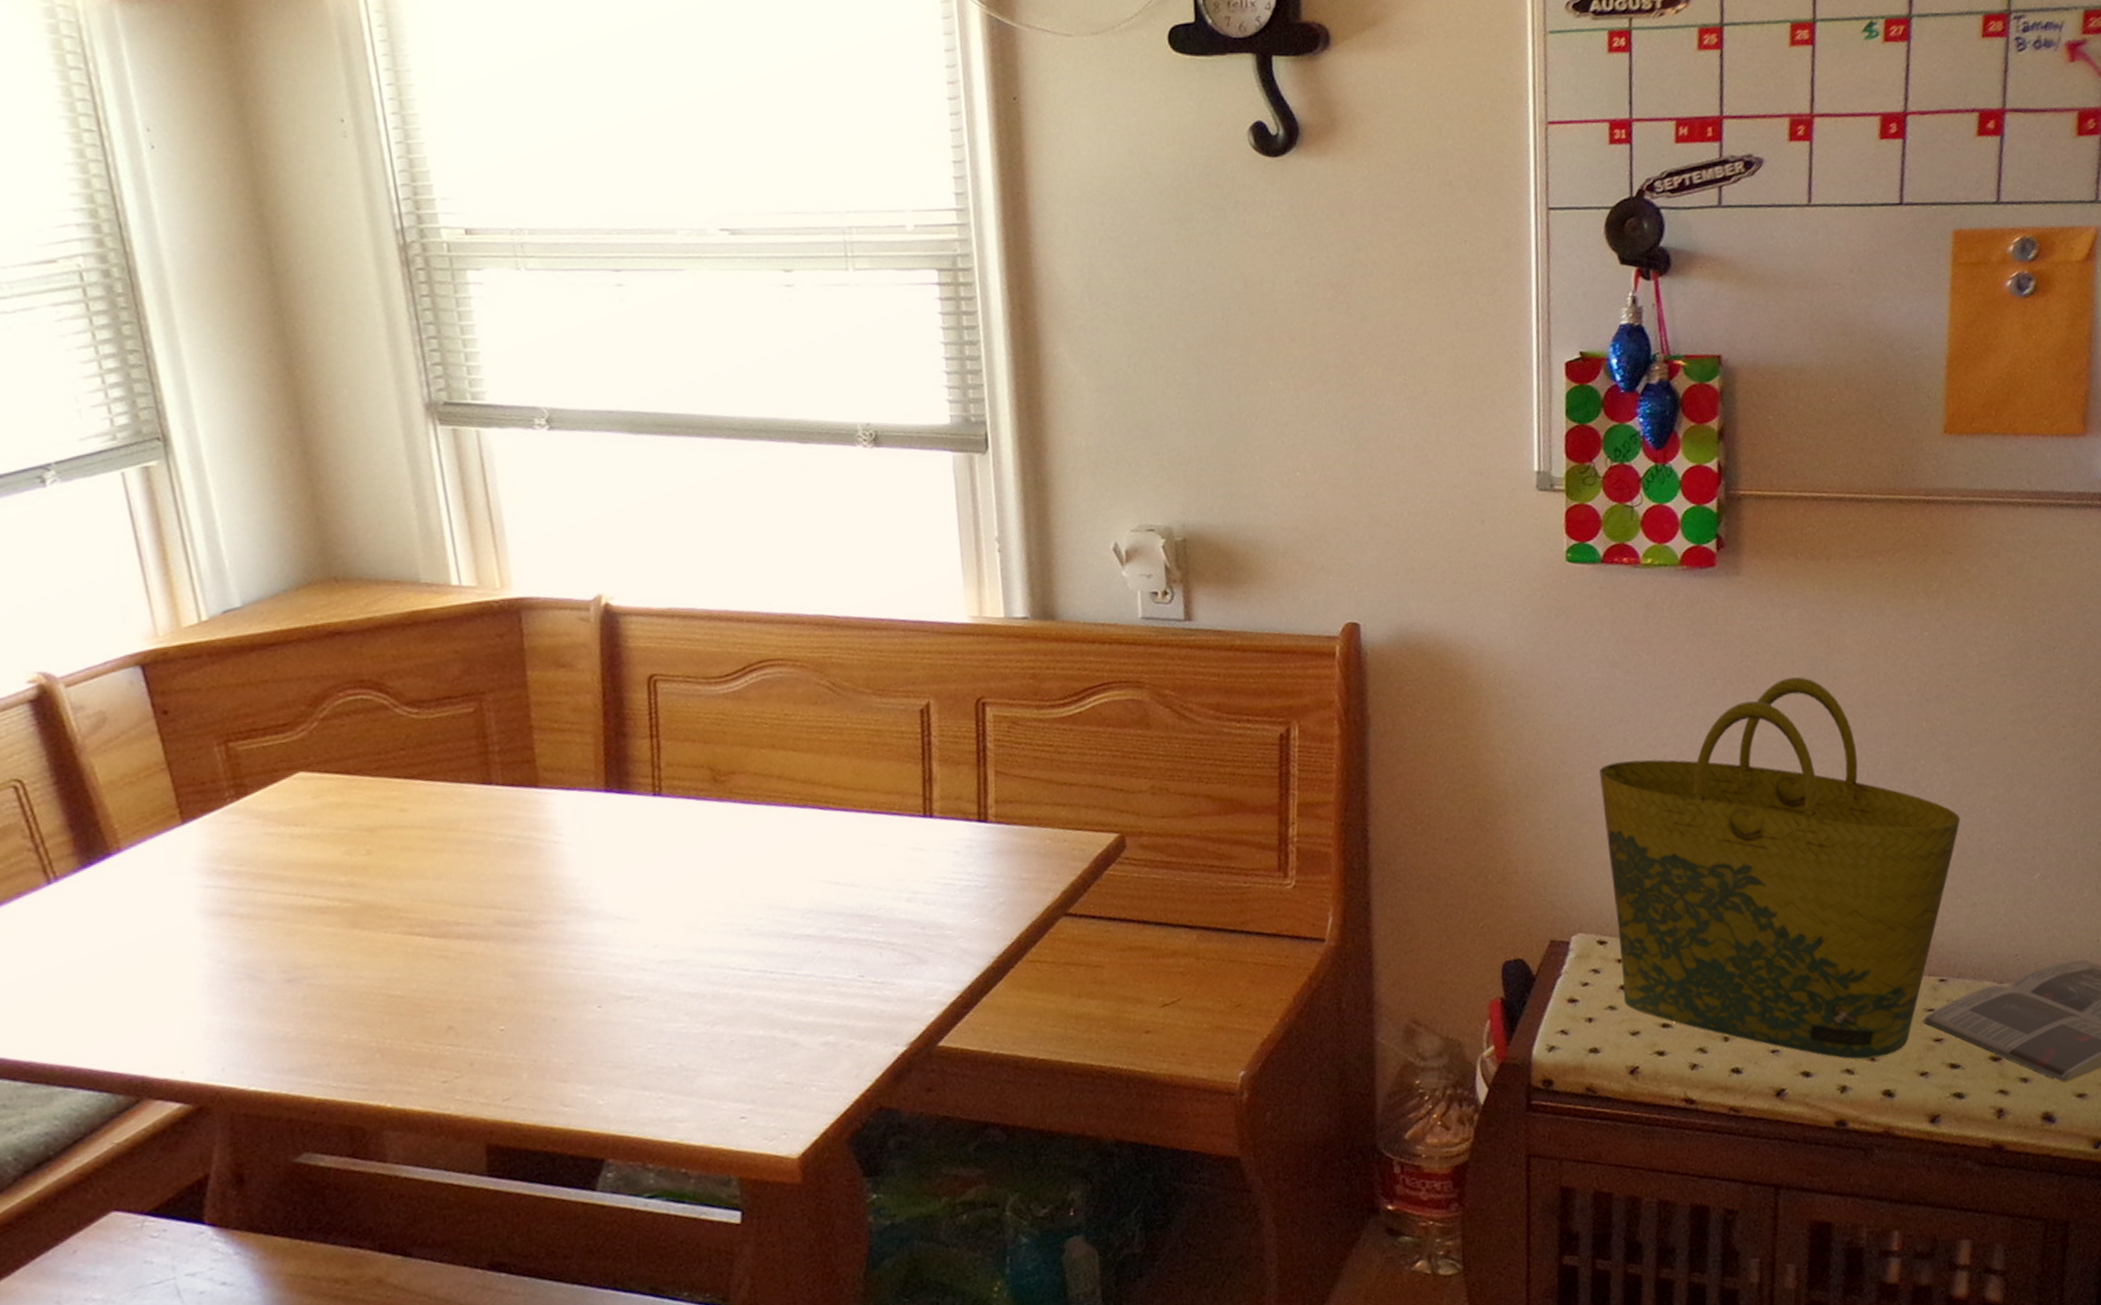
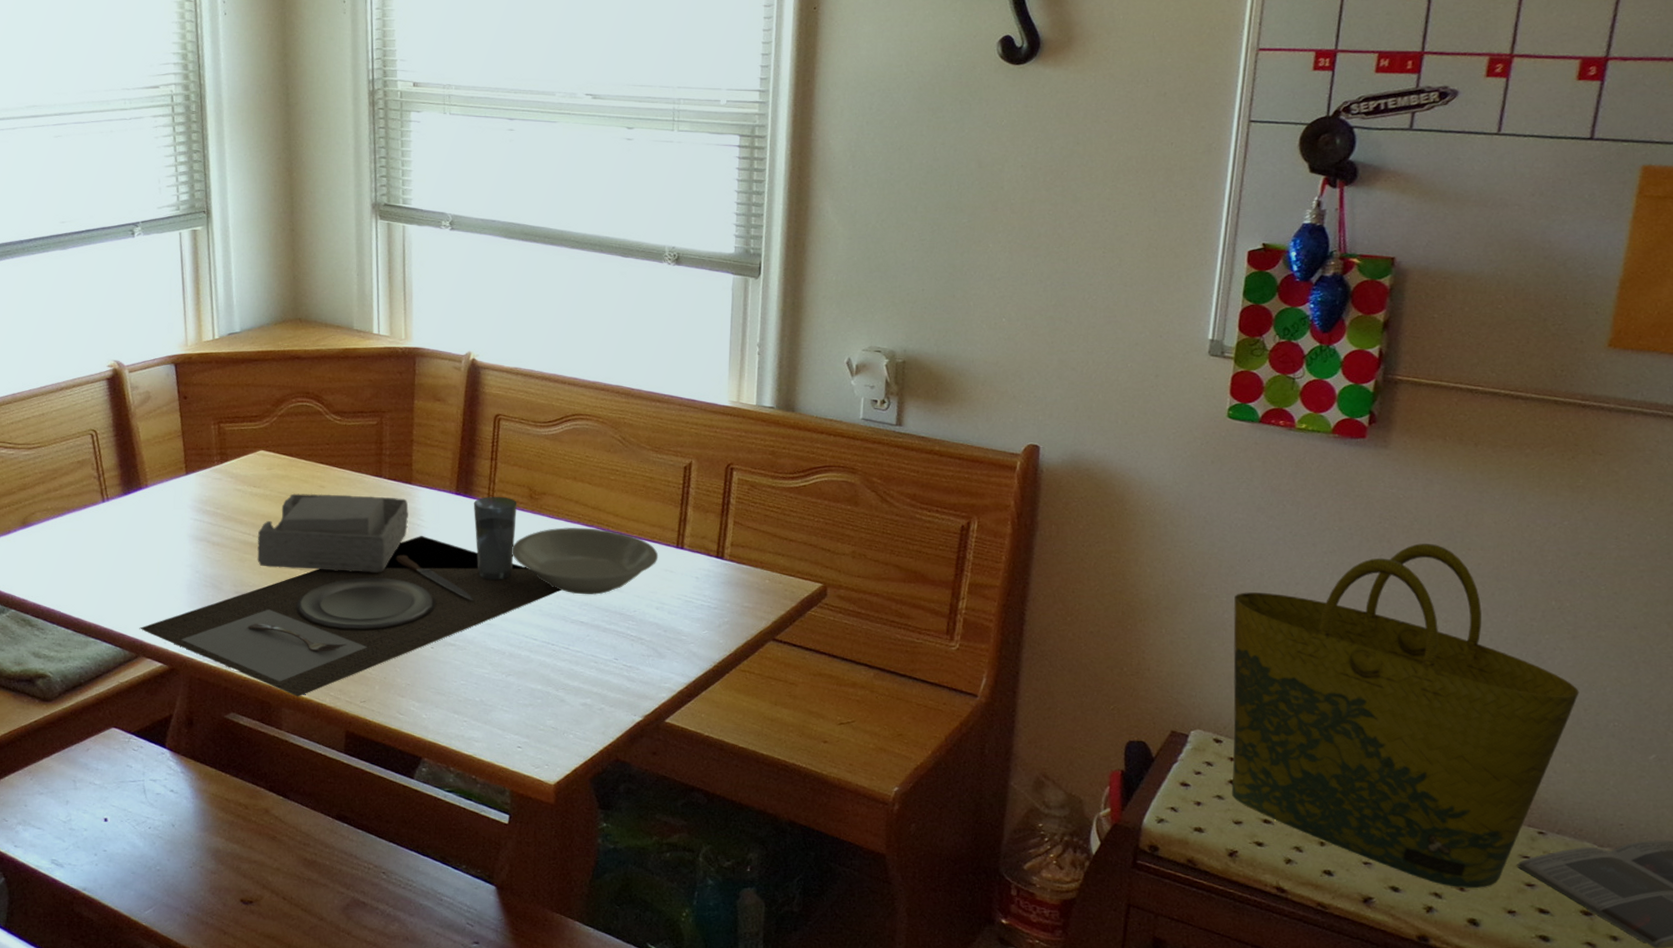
place setting: none [136,785,774,1112] -> present [139,496,561,697]
napkin holder: none [311,808,541,937] -> present [257,493,409,573]
bowl: none [695,807,902,900] -> present [511,527,659,595]

